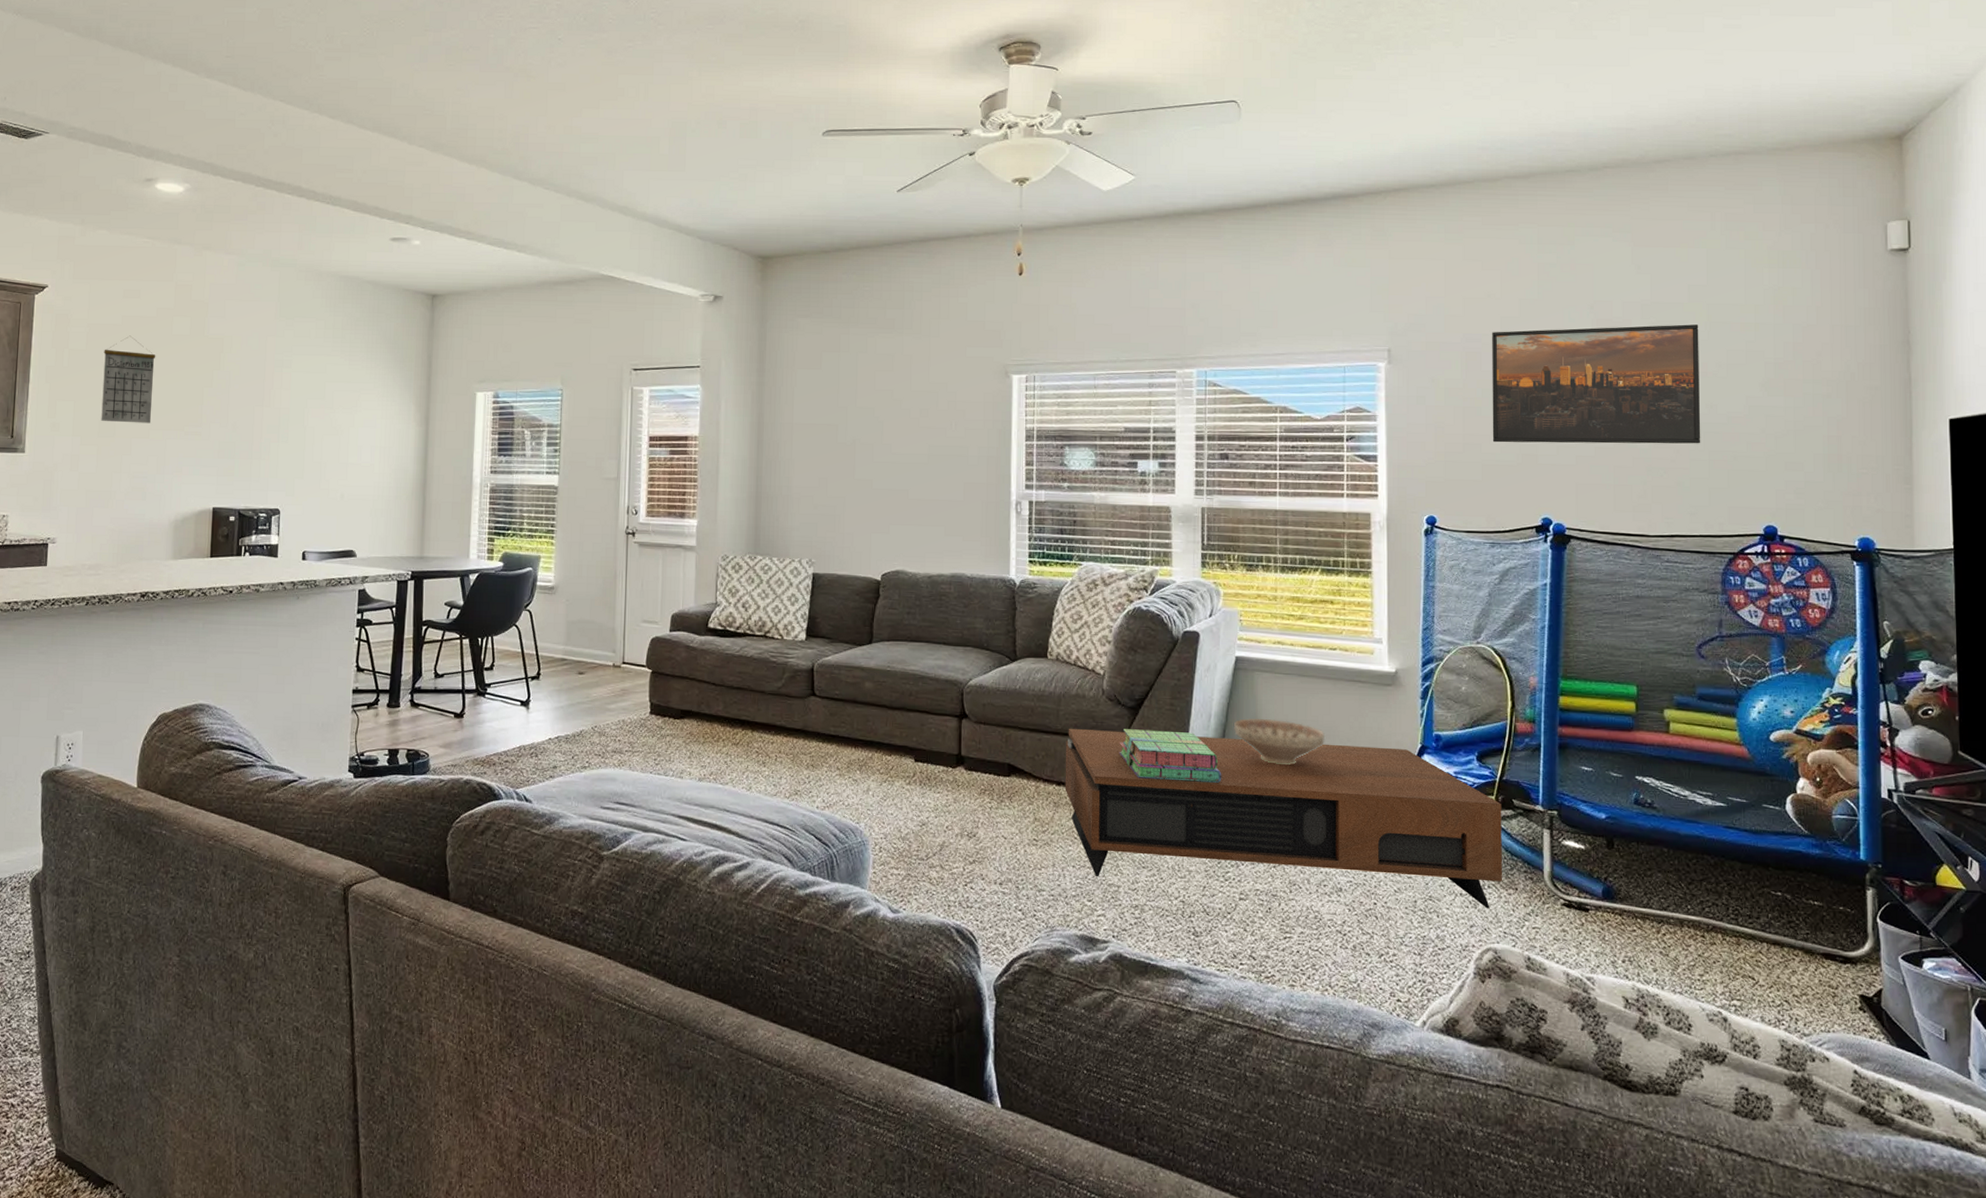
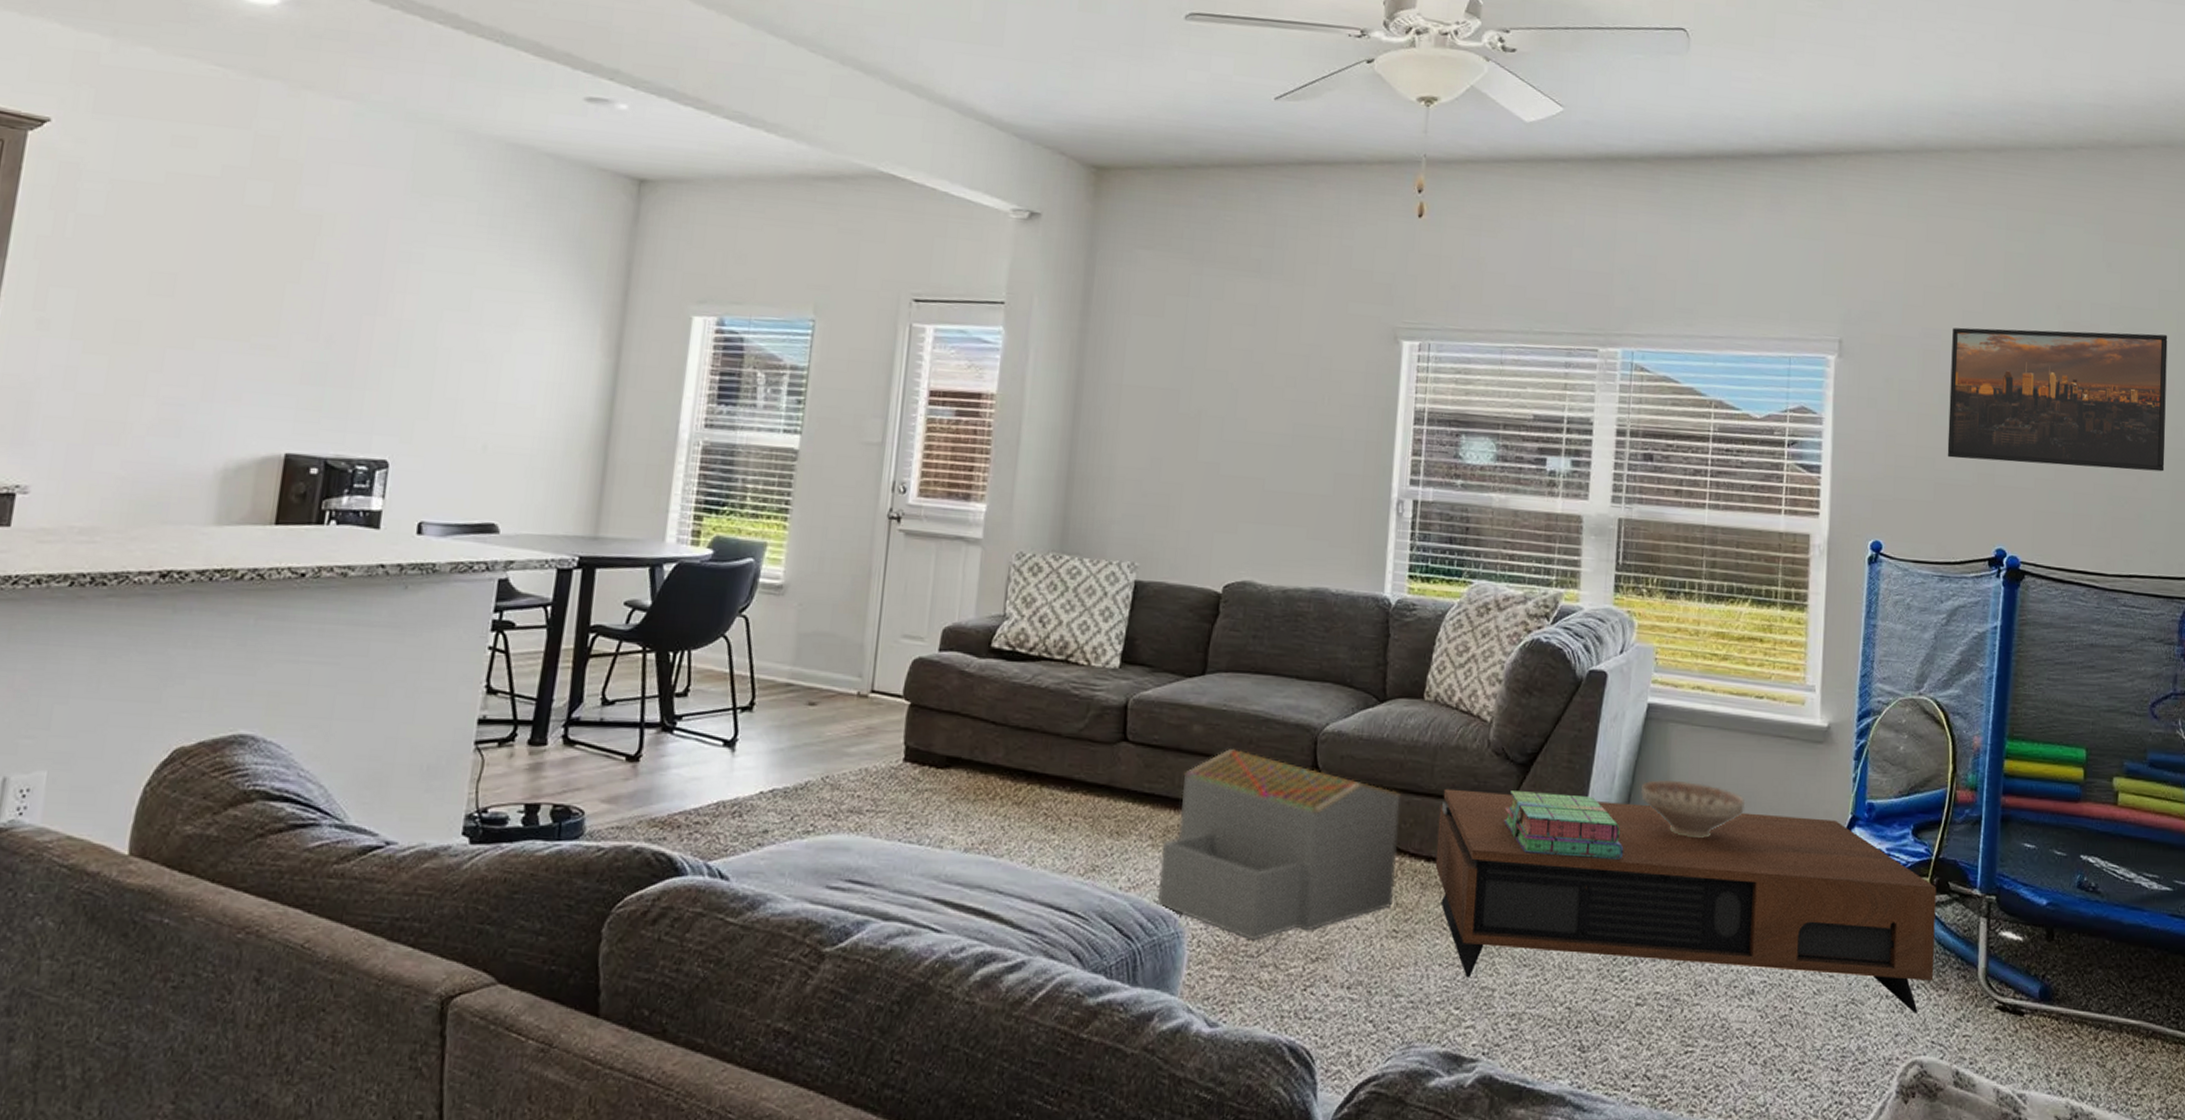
calendar: present [101,335,156,423] -> none [118,200,215,329]
architectural model: none [846,700,1033,847] -> present [1158,749,1401,941]

